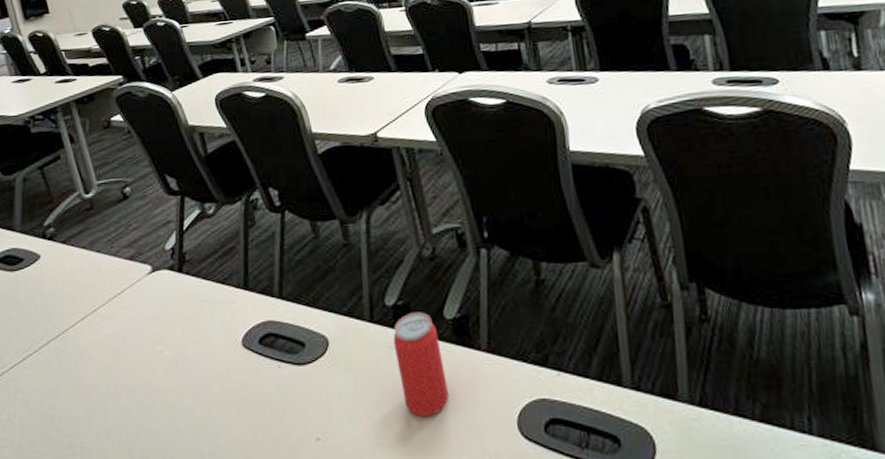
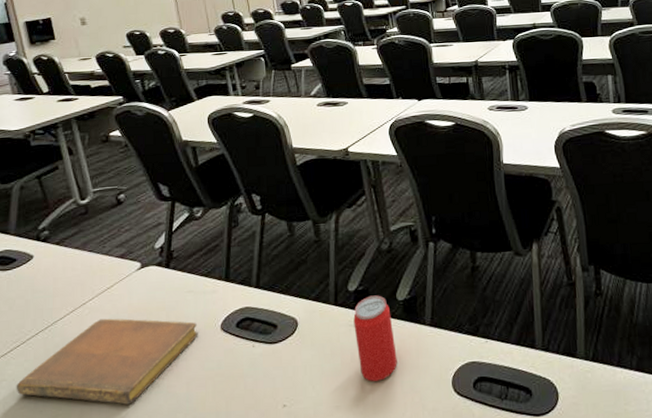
notebook: none [30,328,218,427] -> present [16,318,198,405]

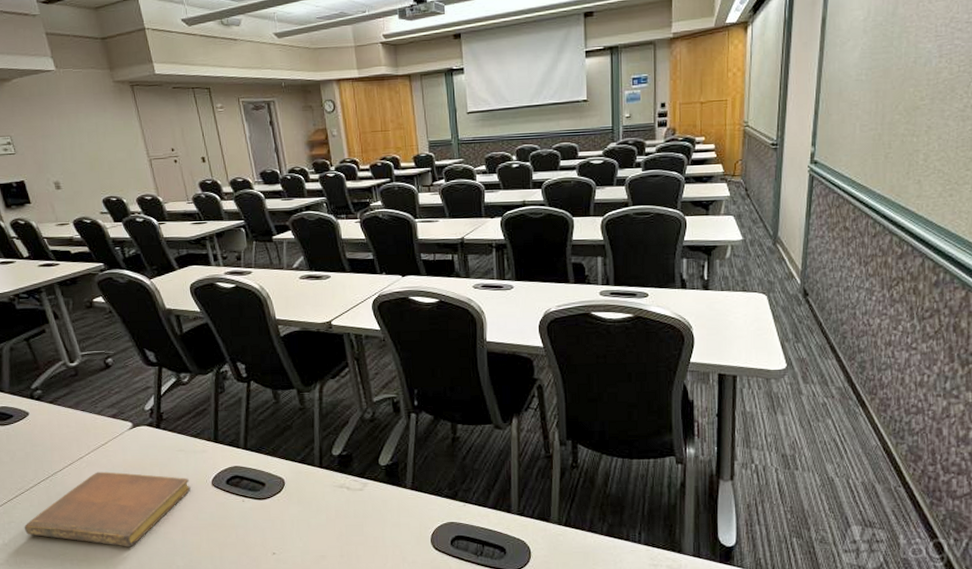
beverage can: present [353,295,397,381] -> none [337,460,379,536]

